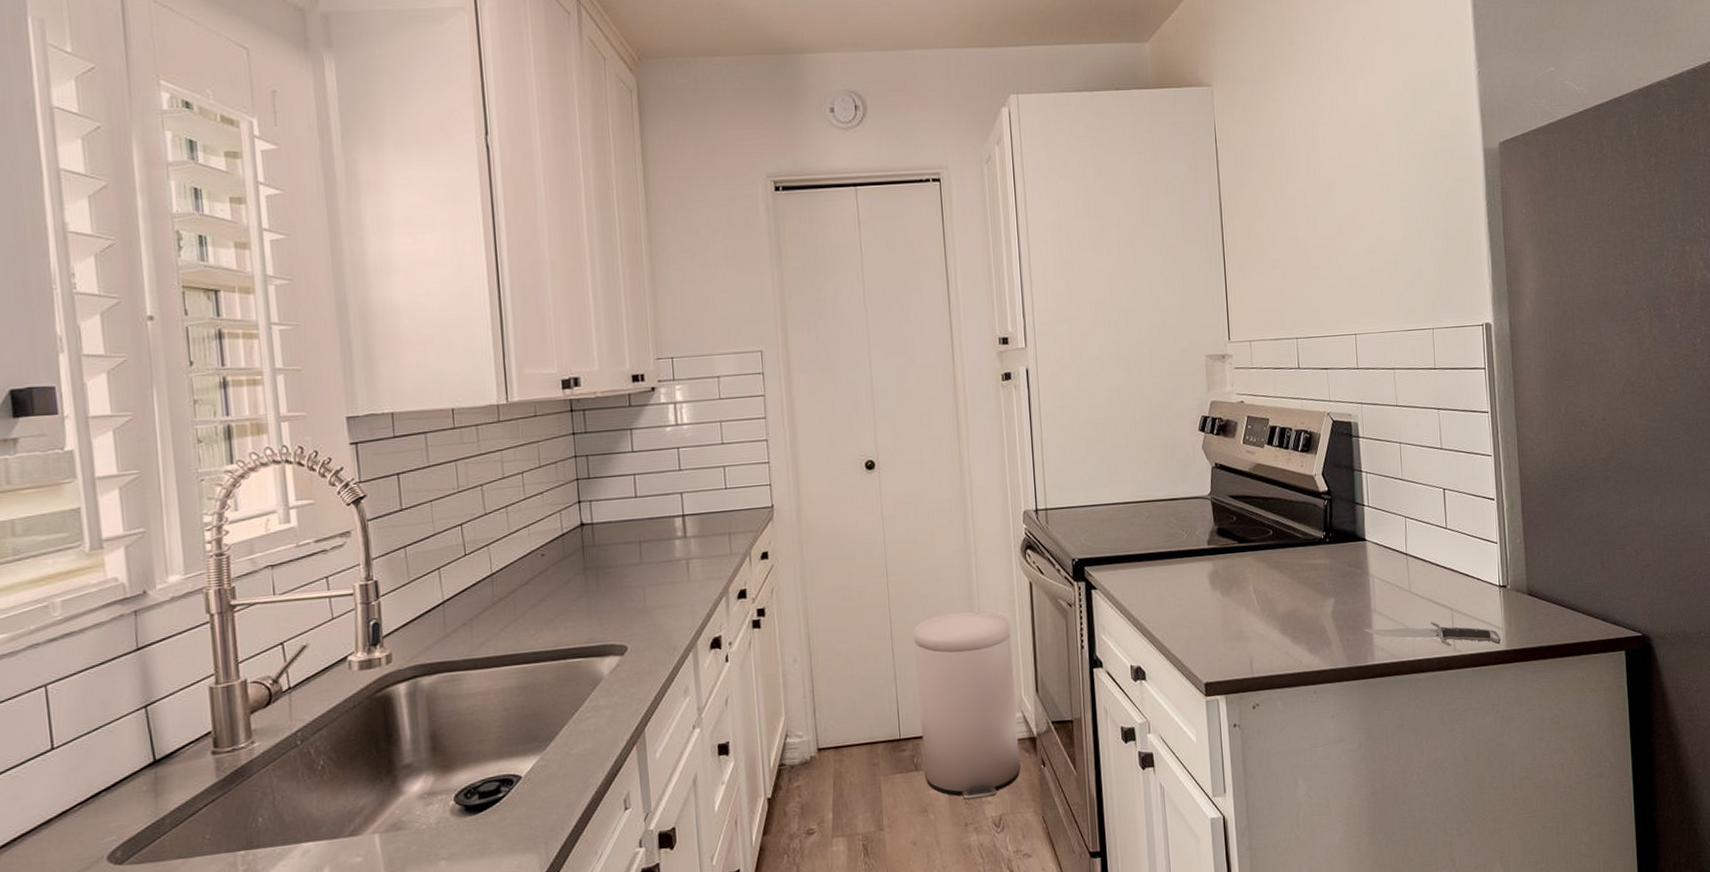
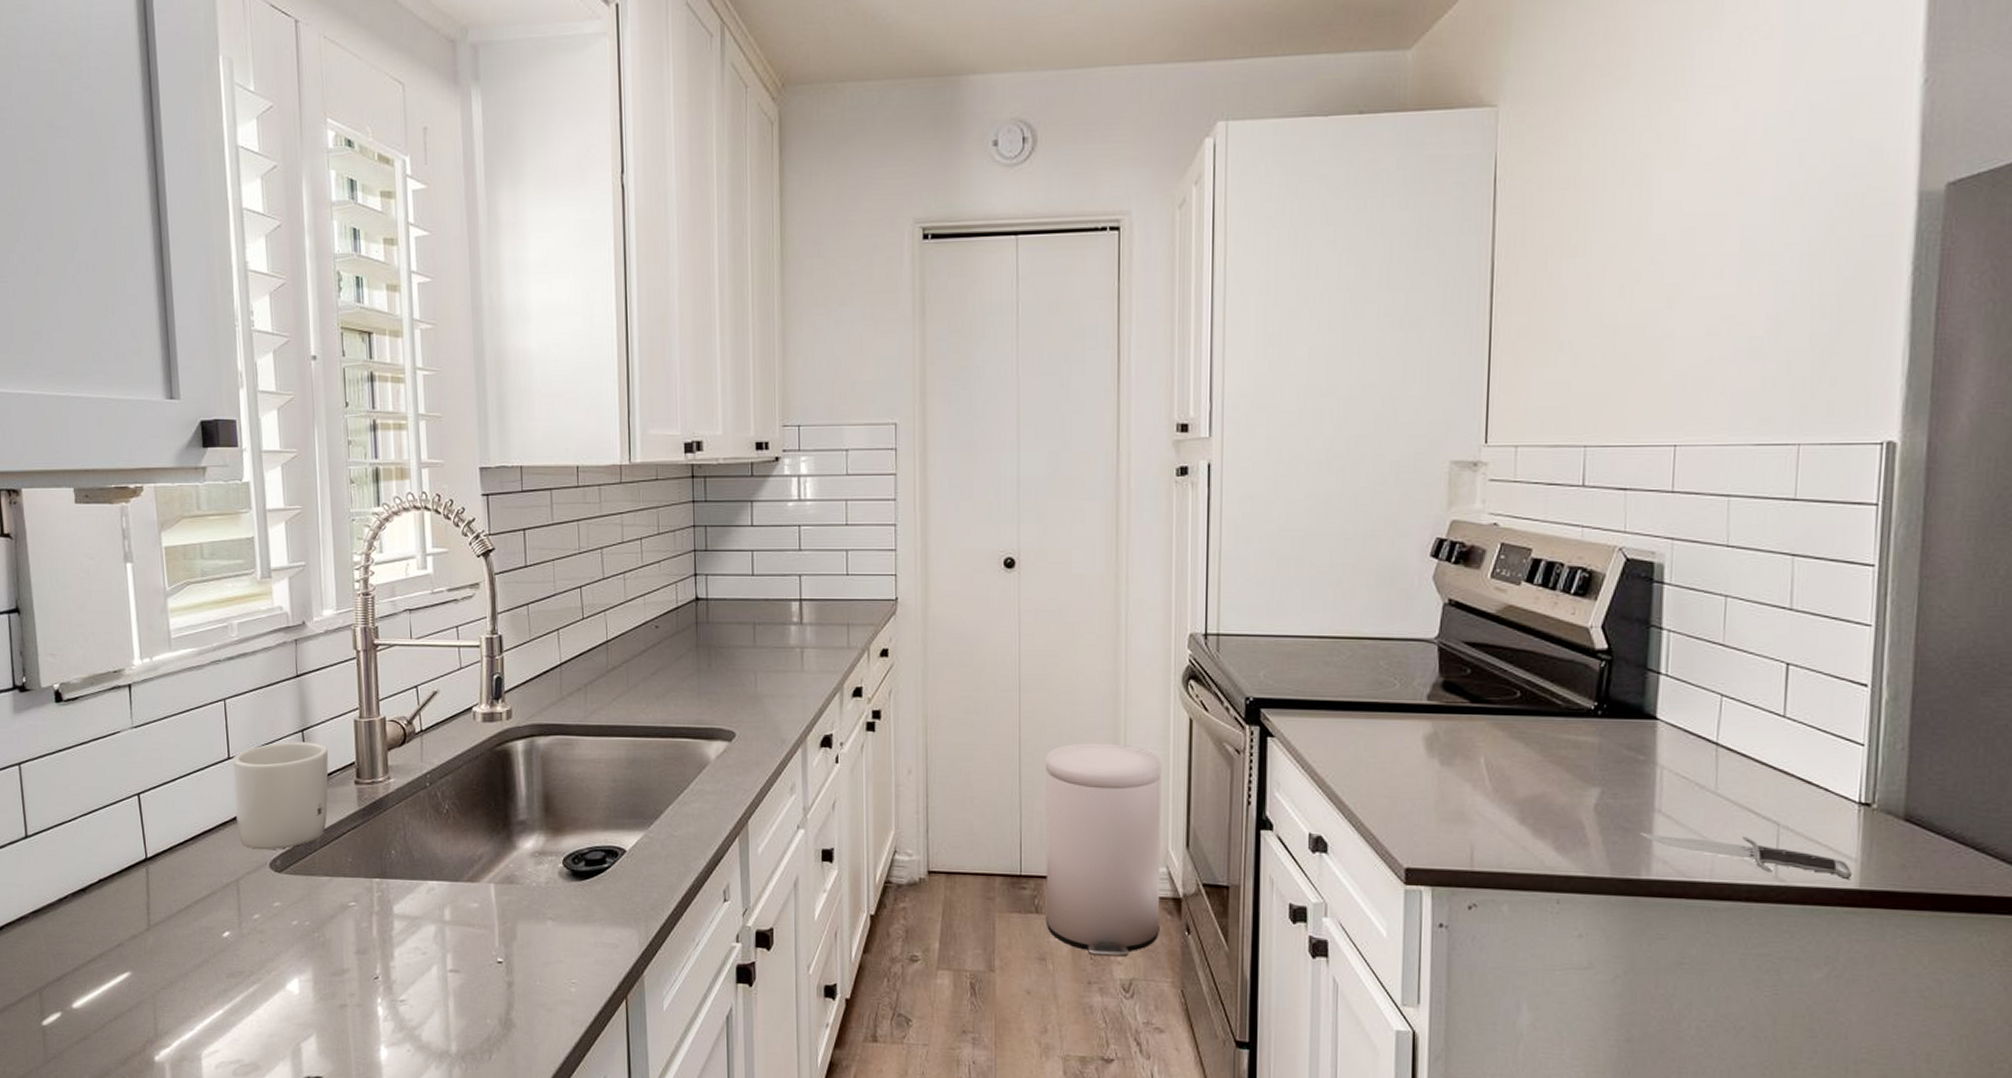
mug: none [56,717,180,844] -> present [232,741,329,850]

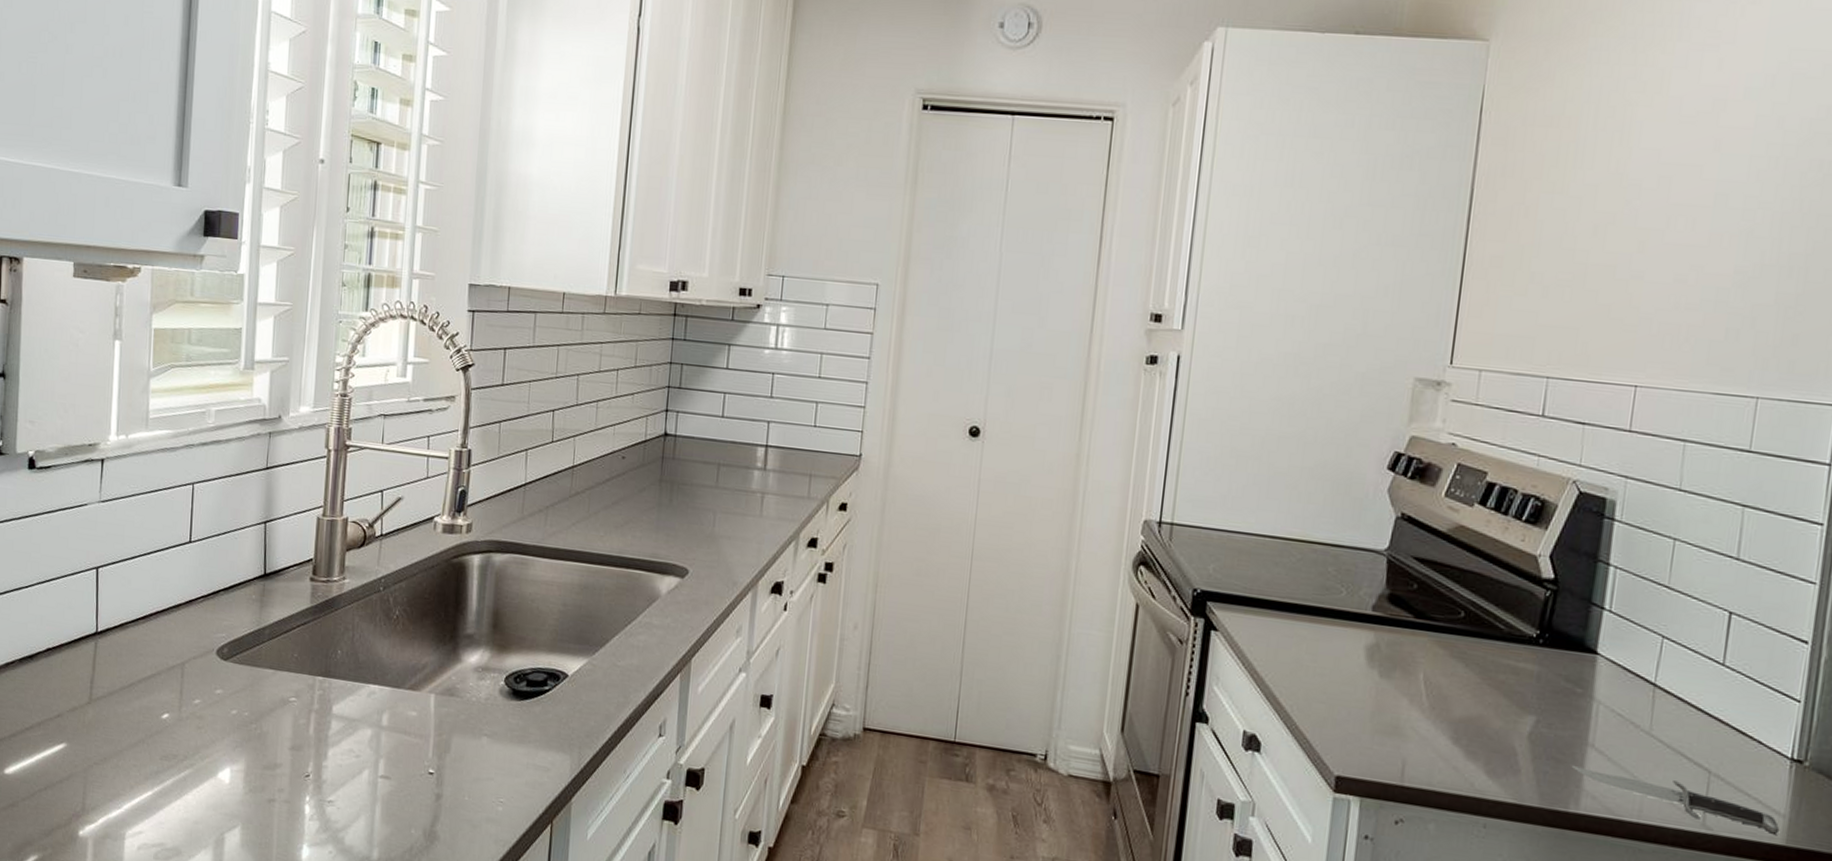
mug: present [232,741,329,850] -> none [189,531,289,638]
pedal bin: present [1045,743,1162,958] -> none [974,616,1105,836]

